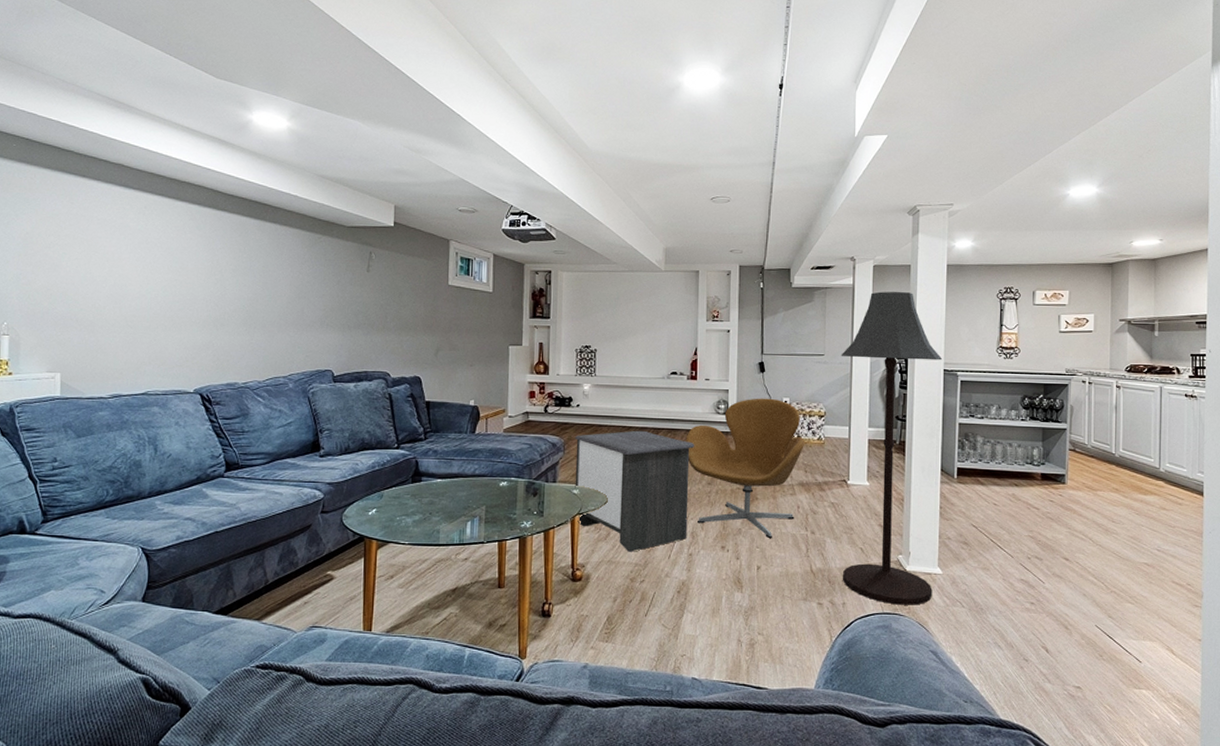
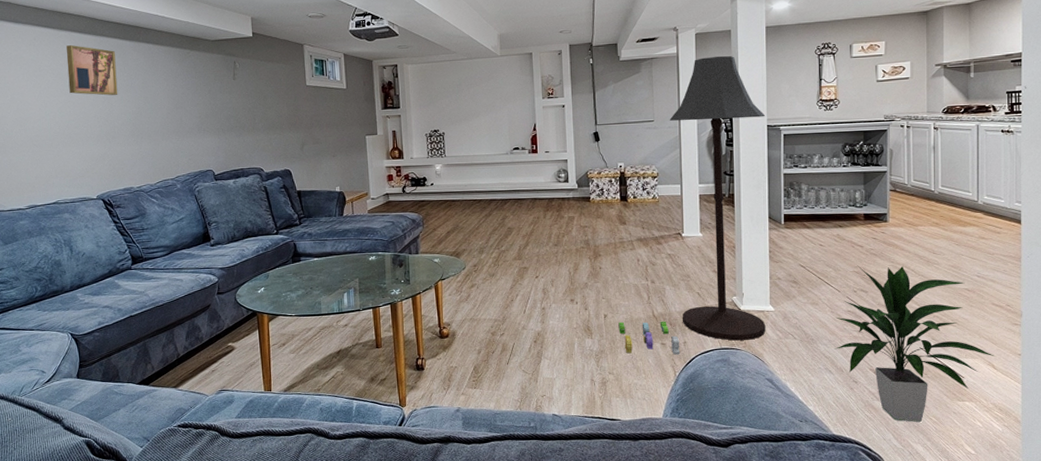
wall art: none [178,218,236,277] -> present [66,45,118,96]
nightstand: present [575,430,695,552] -> none [432,202,540,310]
armchair: present [685,398,805,539] -> none [531,164,641,290]
stacking toy: none [772,575,838,617] -> present [618,321,679,355]
indoor plant: none [1005,529,1174,711] -> present [835,265,995,423]

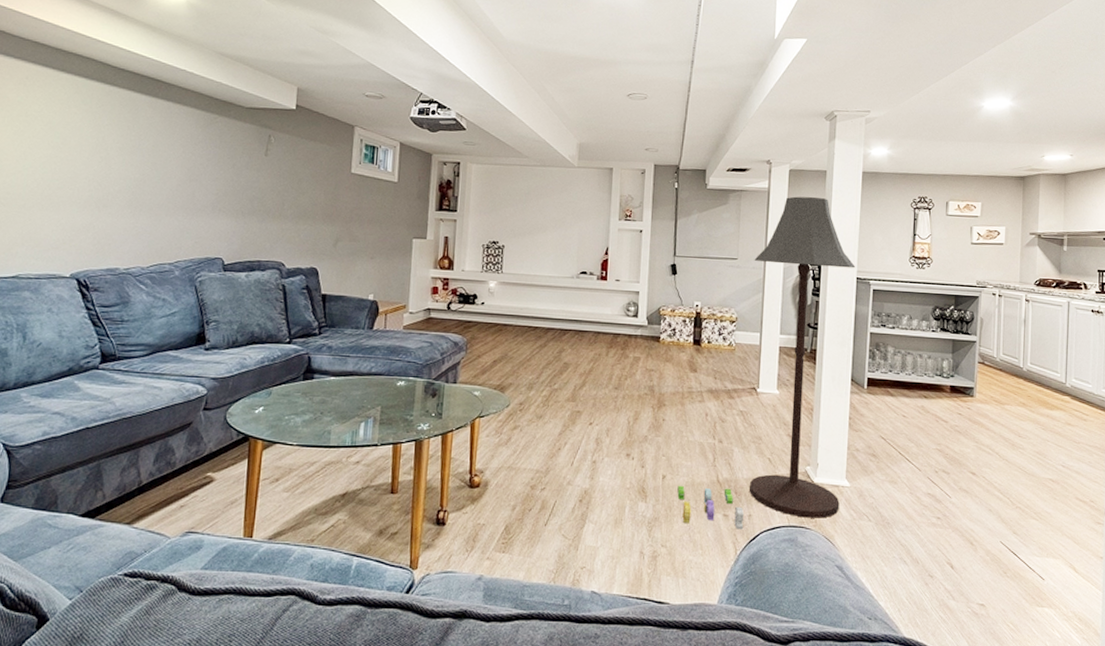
wall art: present [66,45,118,96] -> none [59,91,125,156]
indoor plant: present [835,265,995,423] -> none [911,442,1076,629]

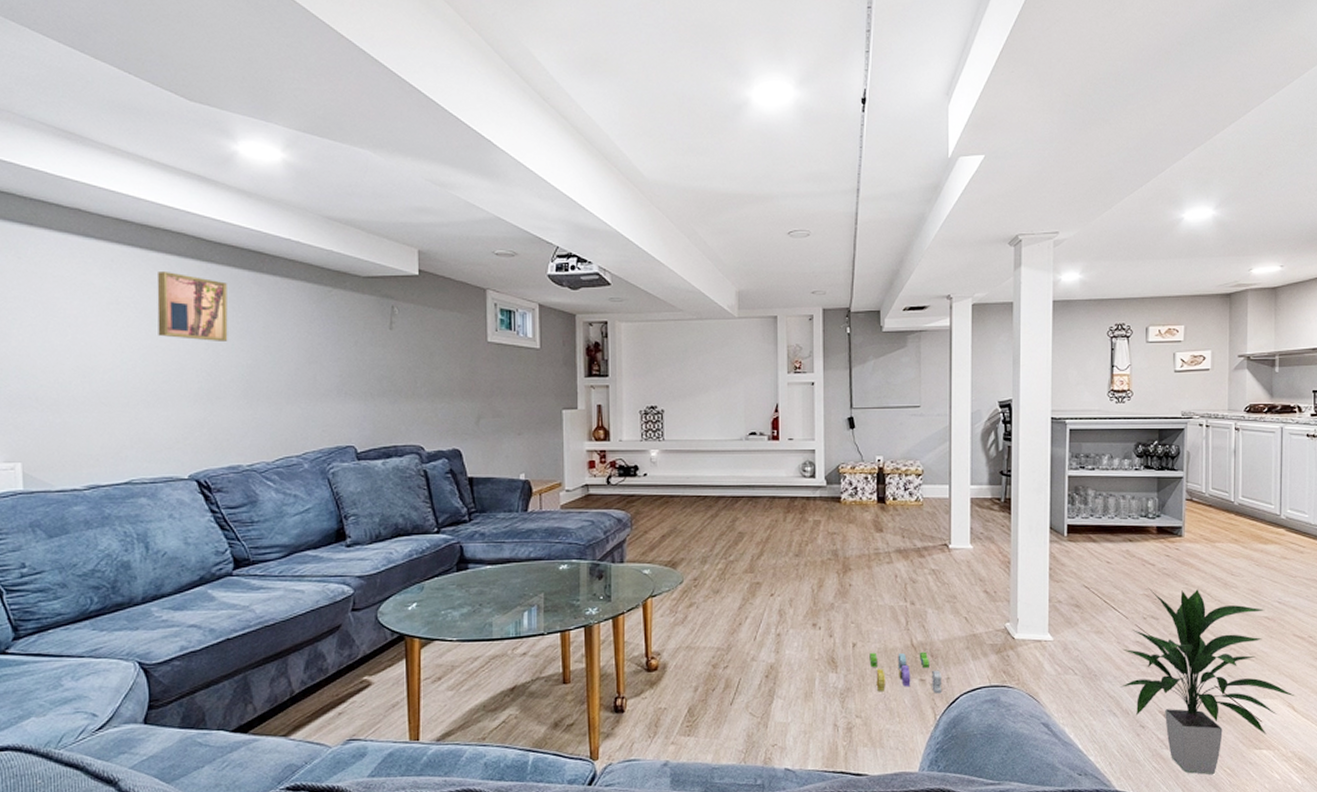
wall art: none [59,91,125,156] -> present [157,272,228,341]
floor lamp: present [750,196,855,518] -> none [938,332,1049,677]
indoor plant: none [911,442,1076,629] -> present [1120,587,1295,775]

